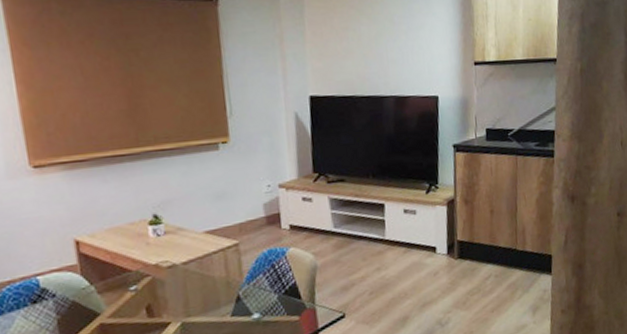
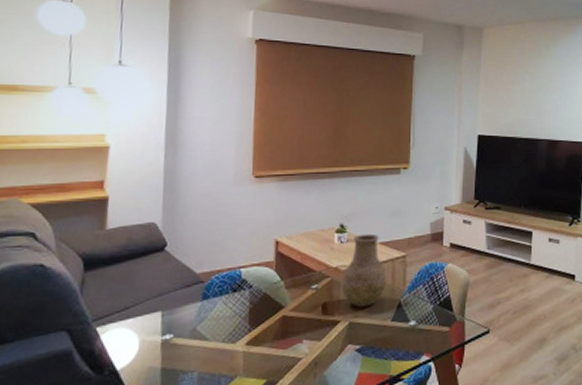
vase: none [164,222,220,306] -> present [341,233,387,308]

